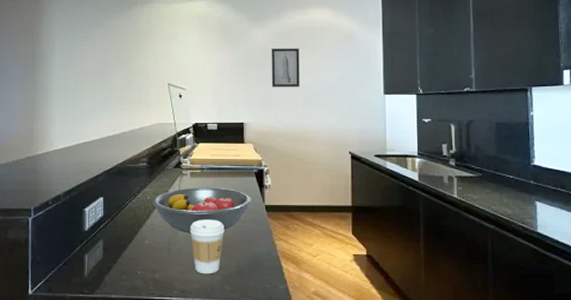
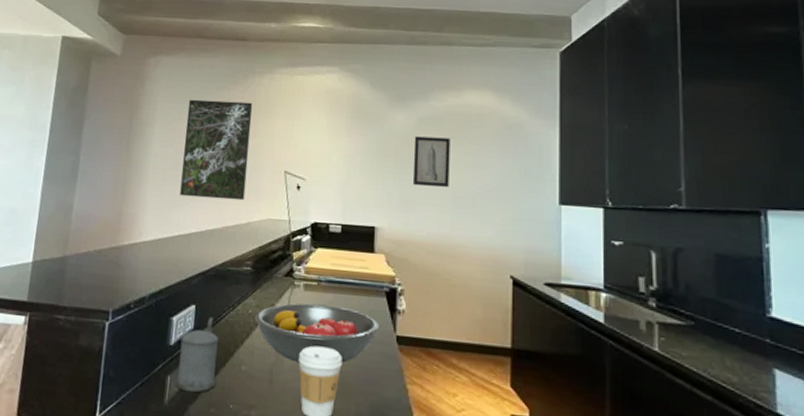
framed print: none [81,28,138,110] -> present [180,99,253,201]
beer stein: none [92,205,125,266] -> present [175,316,219,393]

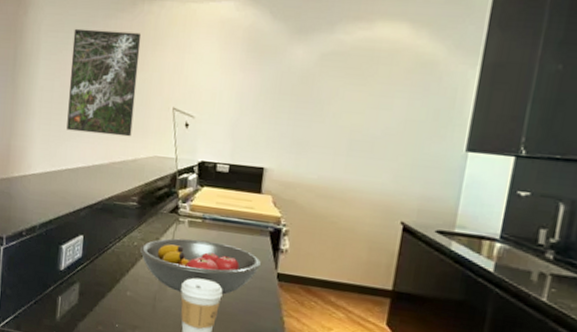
beer stein: present [175,316,219,393] -> none [66,246,106,313]
wall art: present [412,136,450,187] -> none [307,73,354,129]

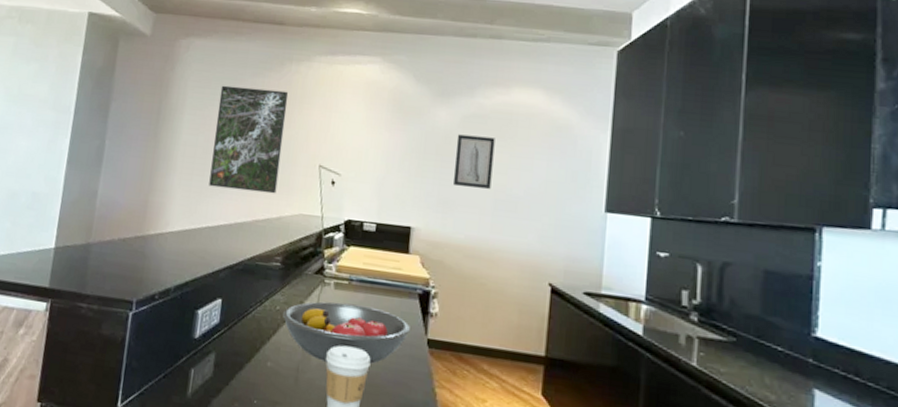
wall art: none [307,73,354,129] -> present [452,134,495,189]

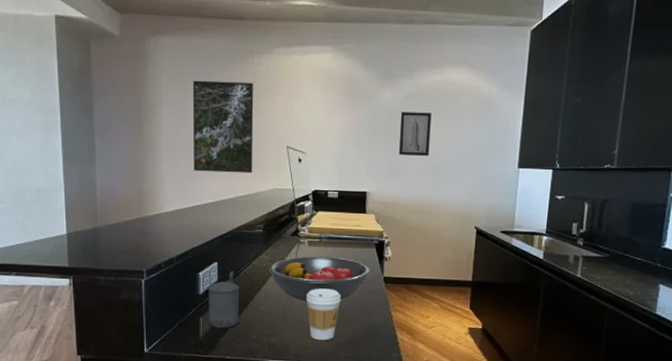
beer stein: none [199,311,245,387] -> present [207,270,240,329]

